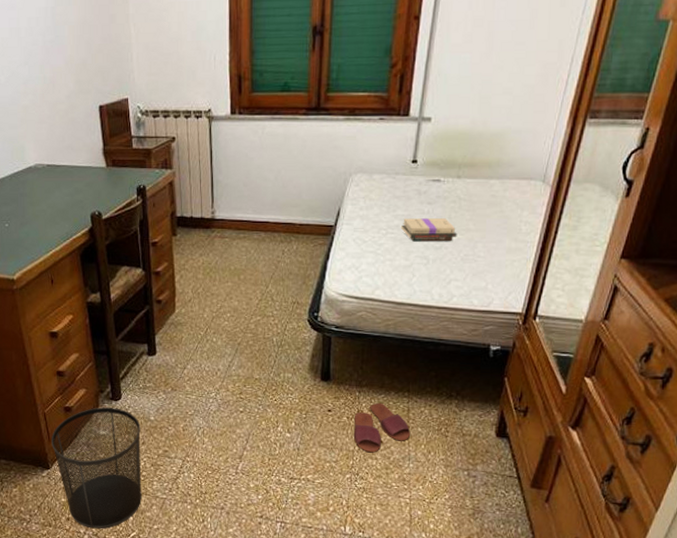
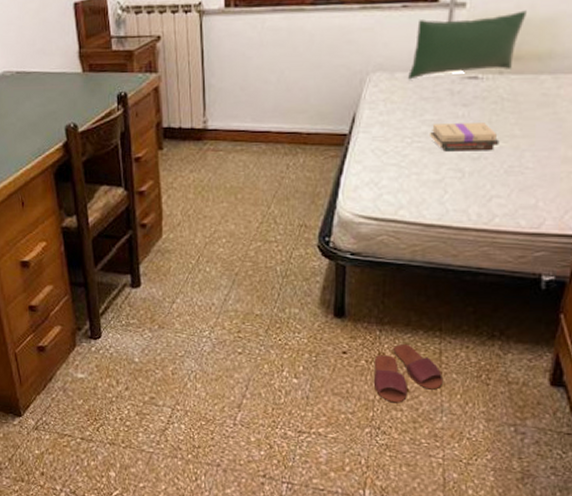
waste bin: present [50,407,142,529] -> none [22,347,125,486]
pillow: none [384,126,480,181] -> present [408,10,527,80]

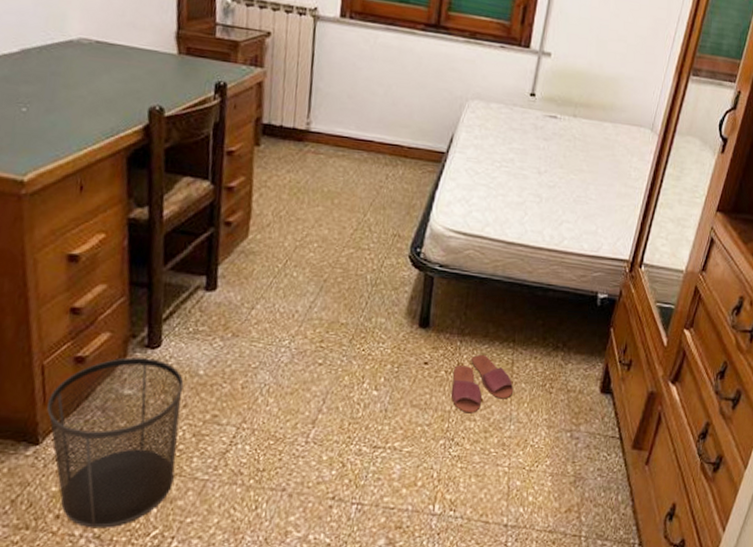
waste bin: none [22,347,125,486] -> present [46,357,184,529]
pillow: present [408,10,527,80] -> none [501,61,596,114]
books: present [429,123,500,152] -> none [515,152,571,181]

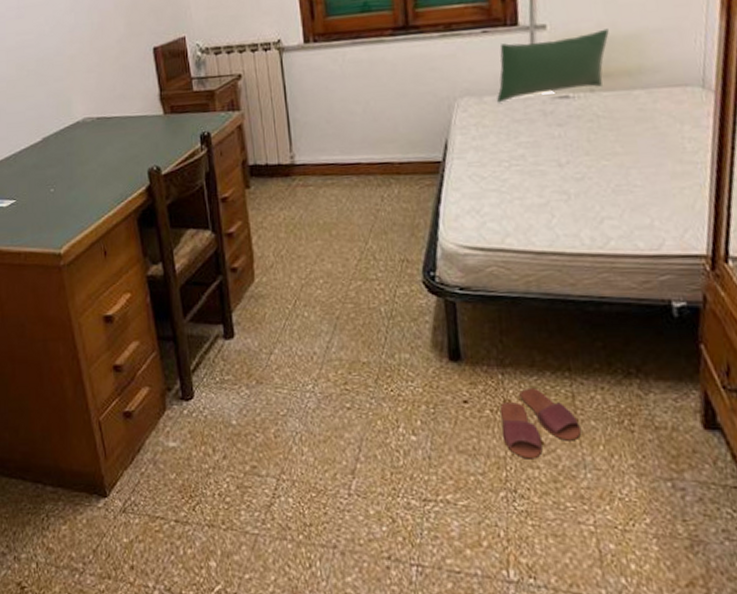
waste bin: present [46,357,184,529] -> none [107,410,227,581]
pillow: none [501,61,596,114] -> present [497,28,609,103]

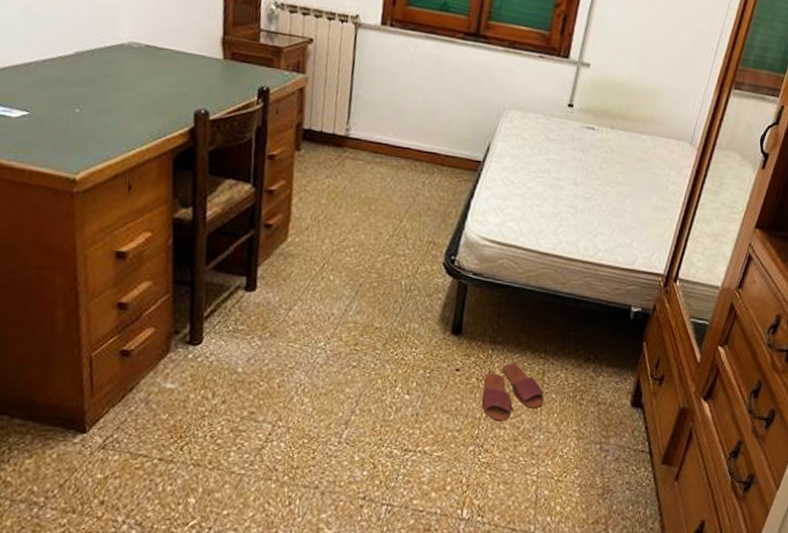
pillow: present [497,28,609,103] -> none [538,71,636,126]

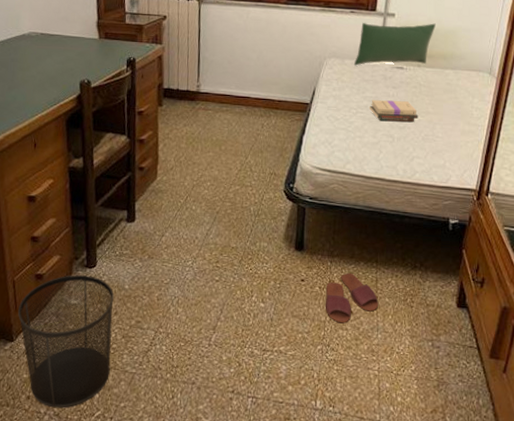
waste bin: none [93,352,223,516] -> present [17,275,114,408]
pillow: none [538,71,636,126] -> present [354,23,436,66]
books: none [551,163,607,193] -> present [369,100,419,123]

